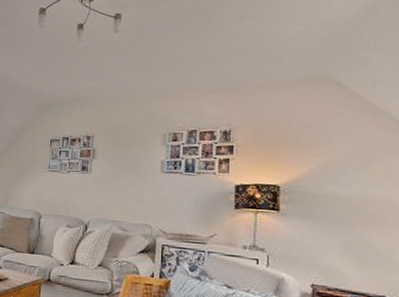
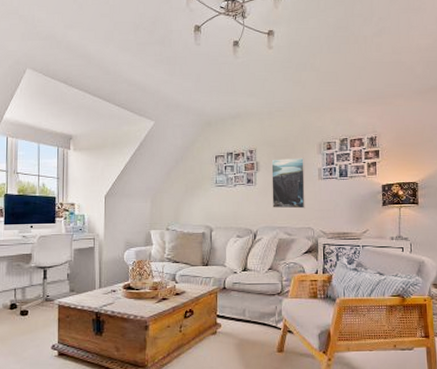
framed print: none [107,147,147,203] -> present [271,157,305,209]

